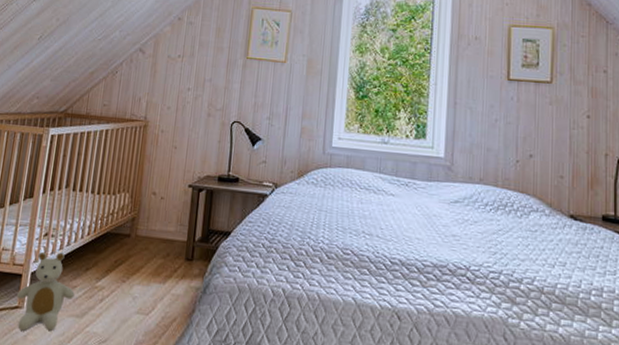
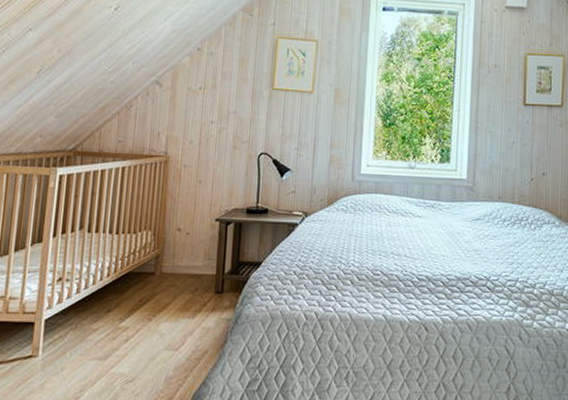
stuffed bear: present [16,251,75,331] -> none [29,296,96,380]

